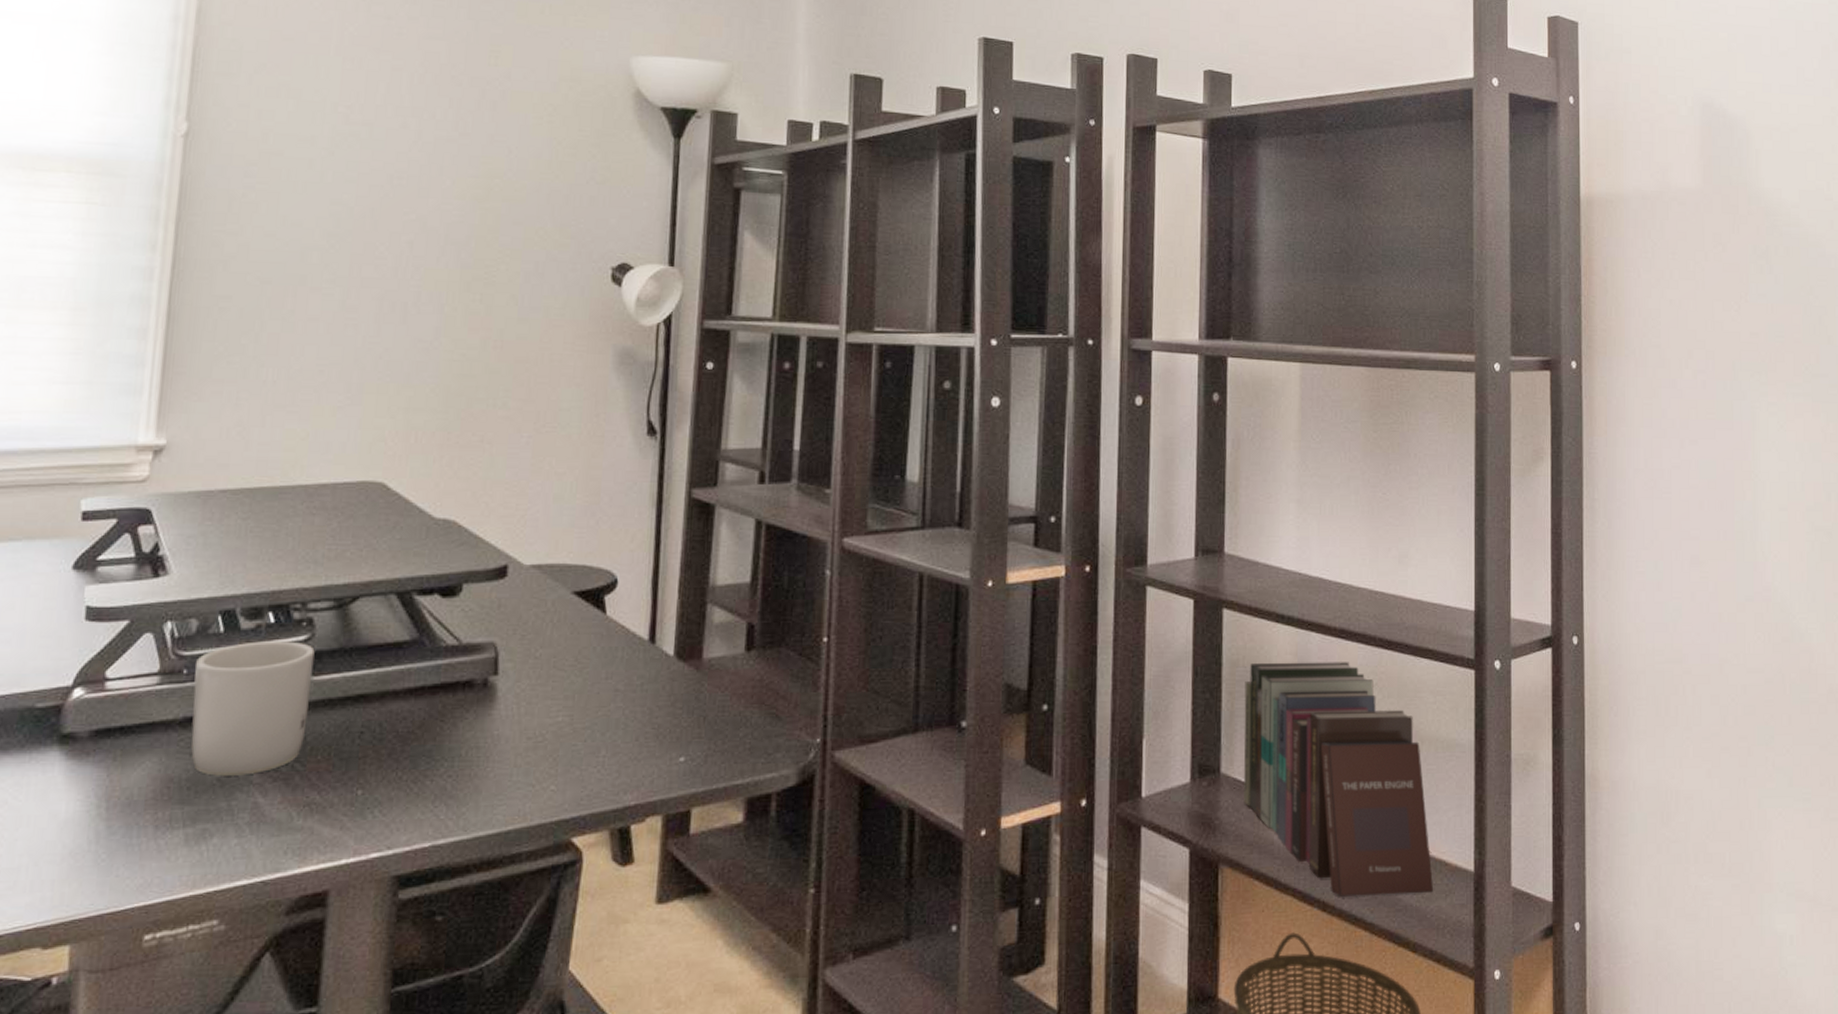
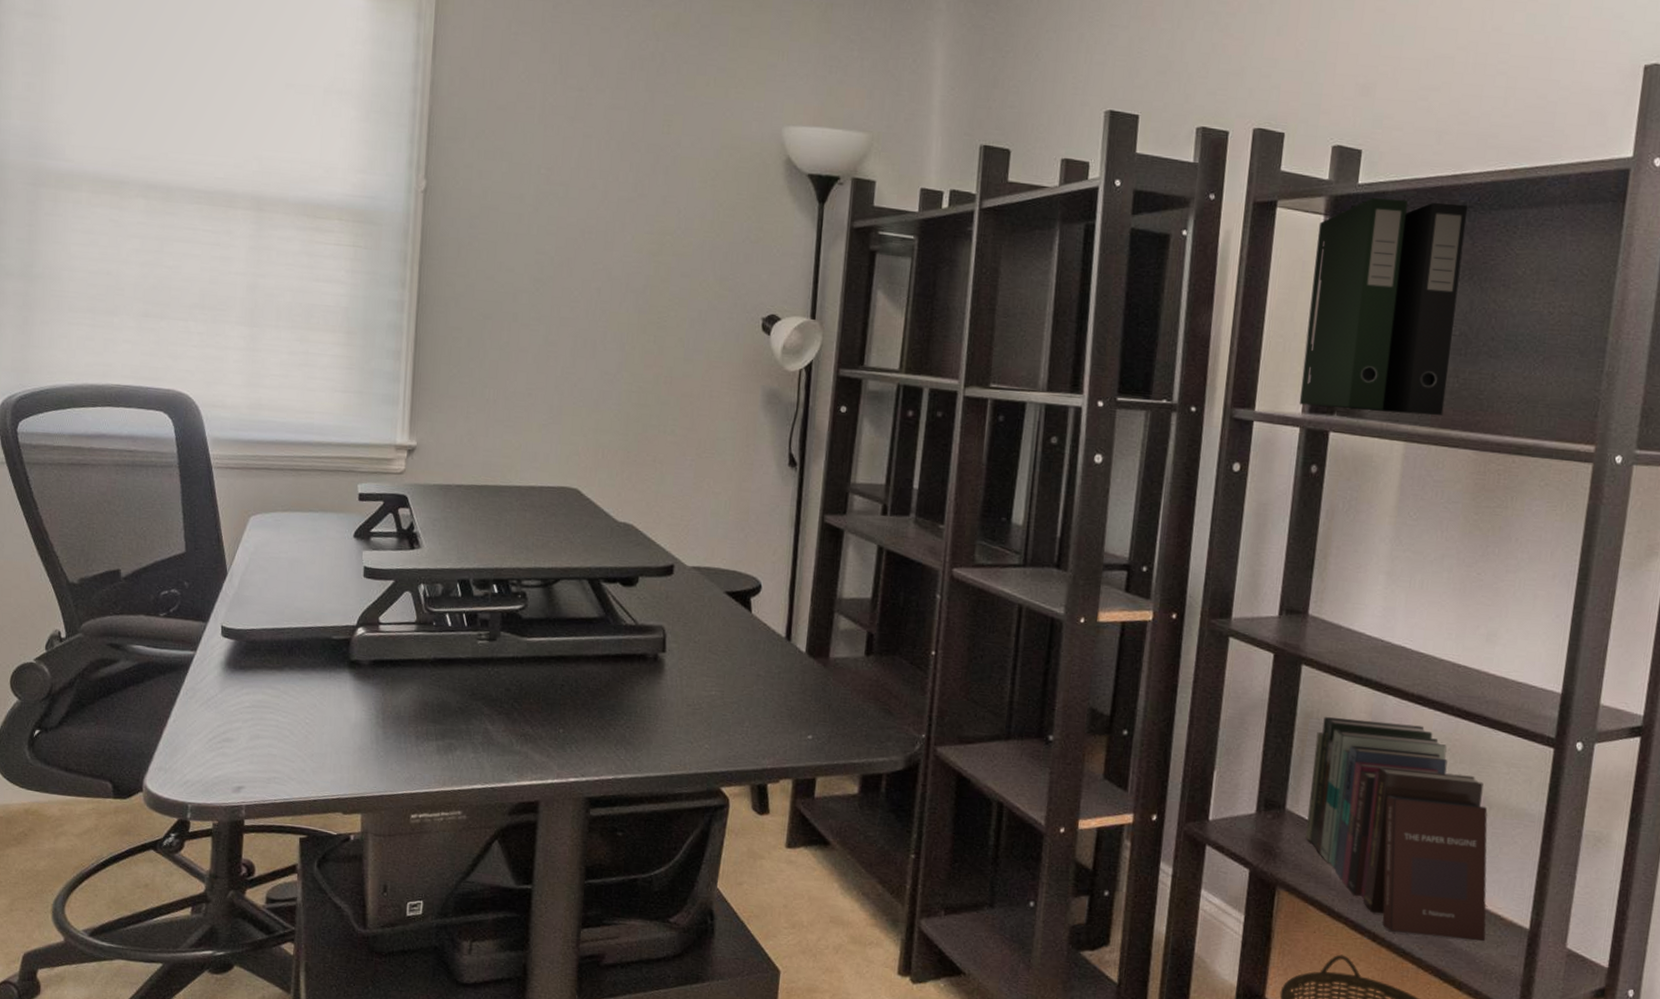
mug: present [191,641,315,776] -> none [439,606,527,707]
binder: none [1195,120,1335,335] -> present [1299,198,1468,416]

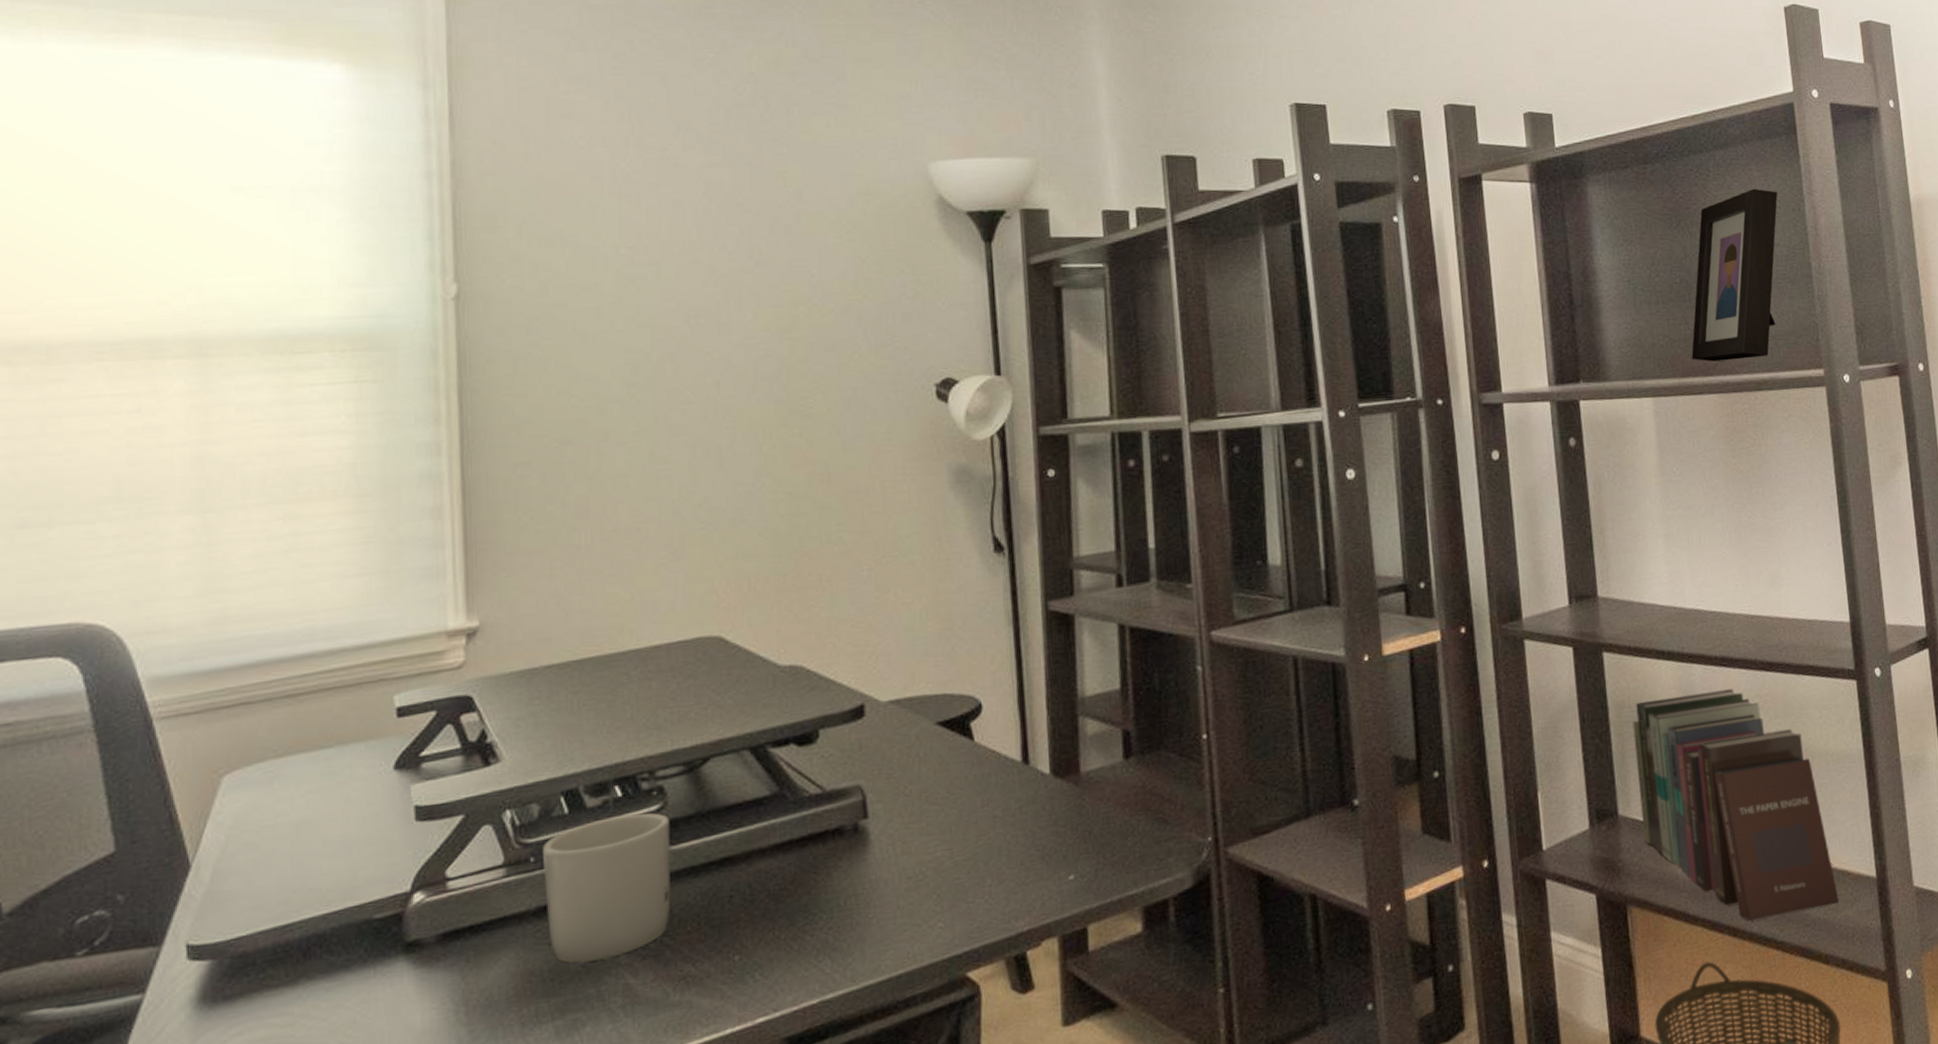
mug: none [439,606,527,707] -> present [543,812,671,964]
binder: present [1299,198,1468,416] -> none [1526,154,1682,378]
picture frame: none [1454,252,1588,423] -> present [1691,188,1778,362]

